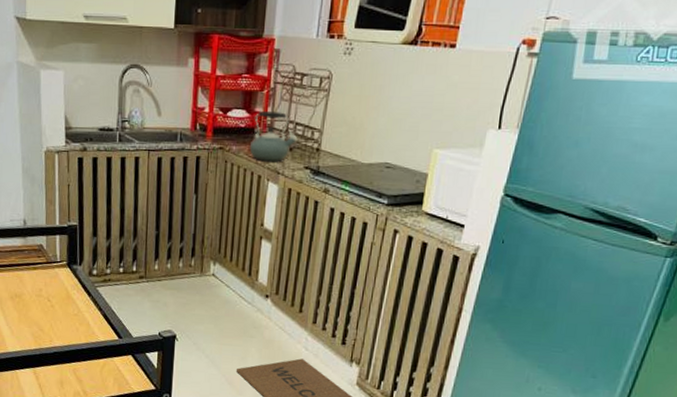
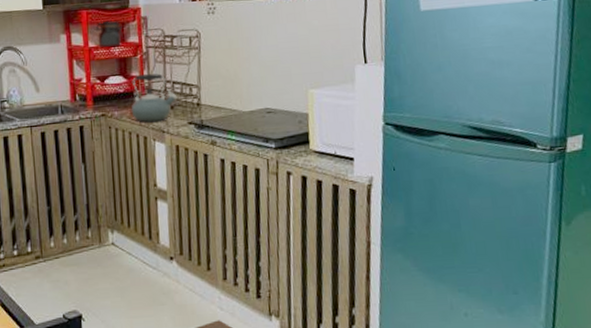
jar: none [224,50,253,79] -> present [95,21,123,48]

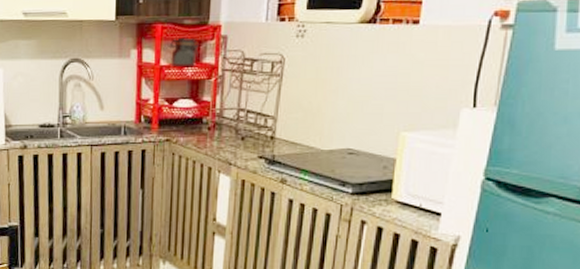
kettle: present [131,73,178,123] -> none [198,100,250,153]

